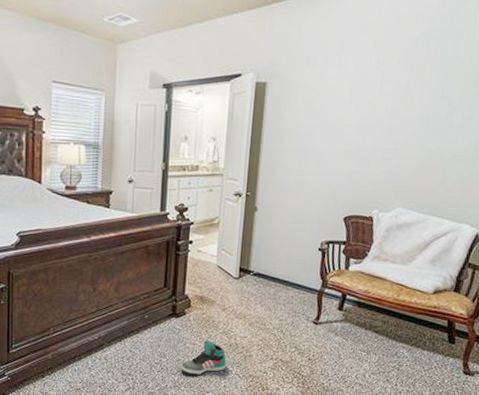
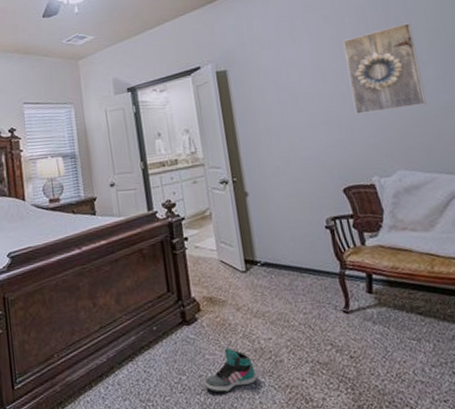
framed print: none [376,64,455,150] -> present [342,23,427,114]

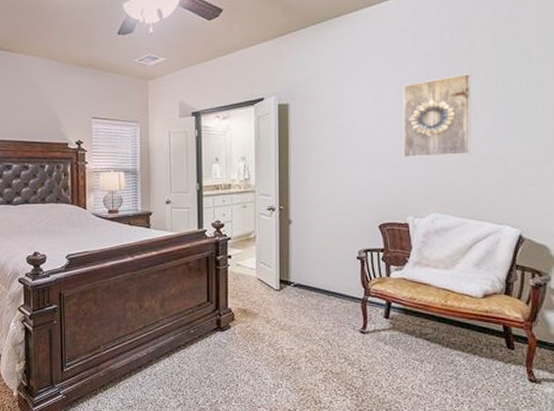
sneaker: present [204,346,257,393] -> none [230,352,276,390]

